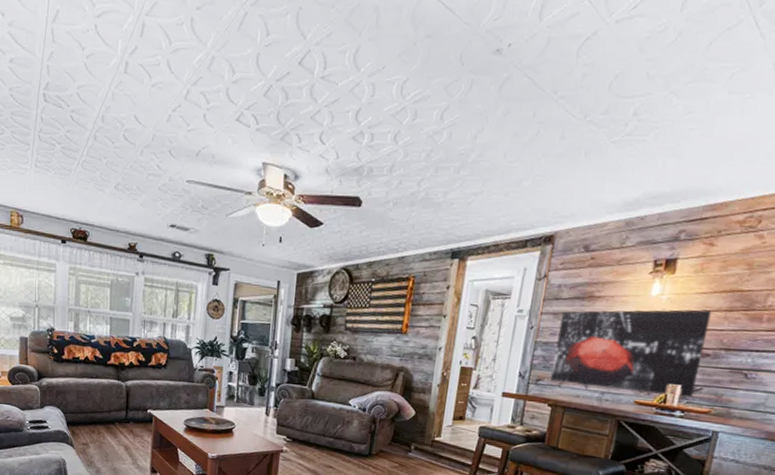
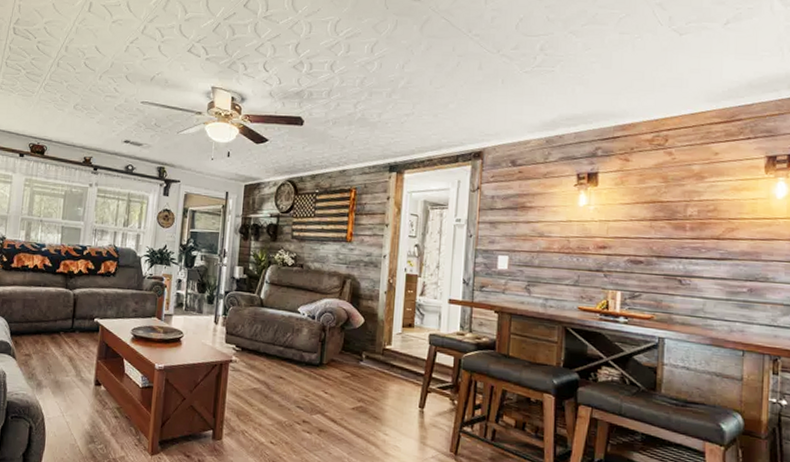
wall art: present [551,309,712,398] -> none [494,219,638,304]

